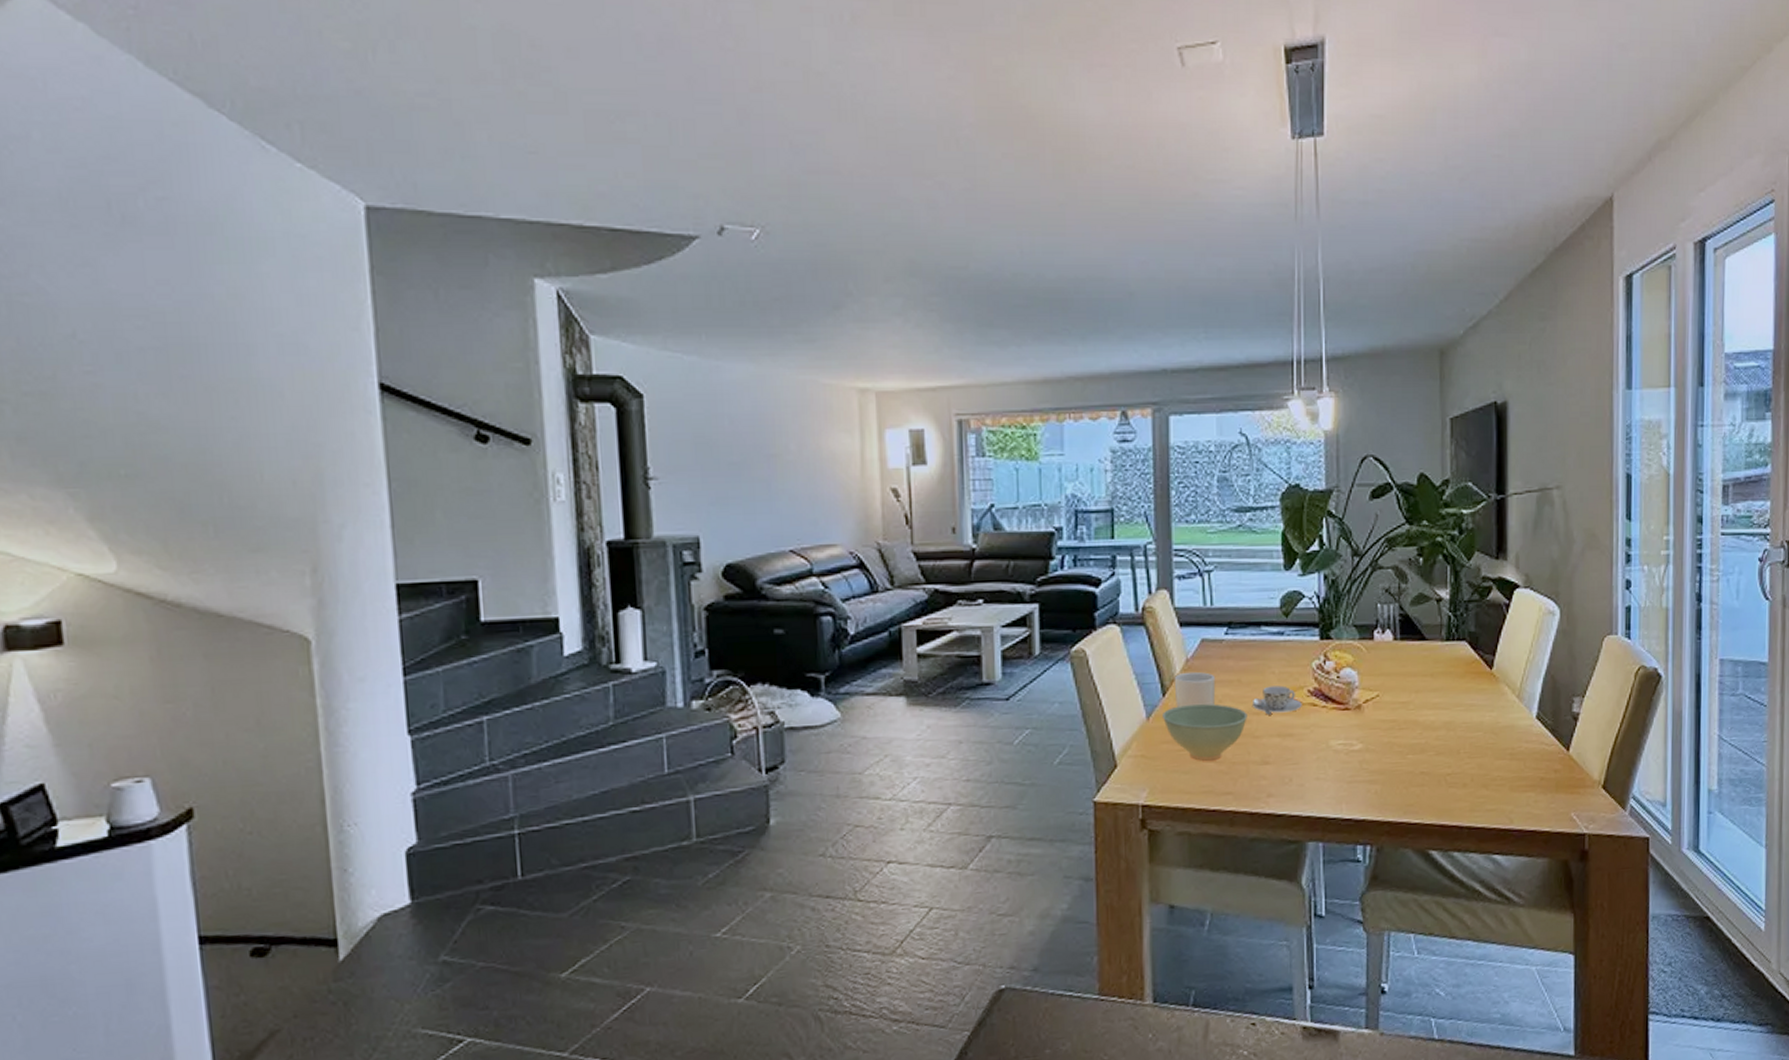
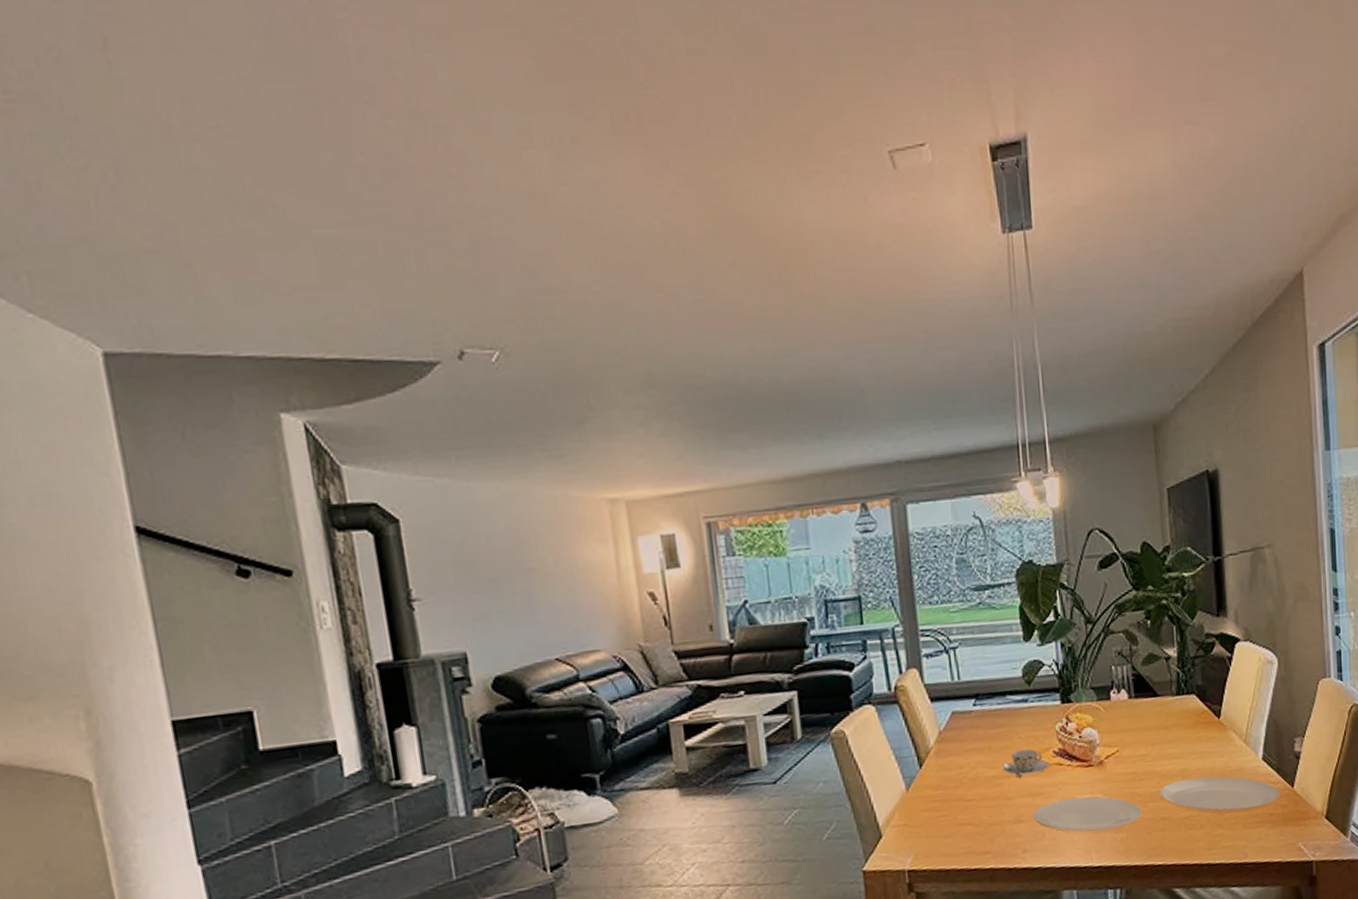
bowl: present [1163,703,1247,761] -> none [921,771,1000,825]
mug: present [1174,671,1216,707] -> none [929,742,969,777]
plate: none [1281,742,1401,782] -> present [1033,796,1143,833]
plate: none [1421,731,1553,775] -> present [1160,776,1280,815]

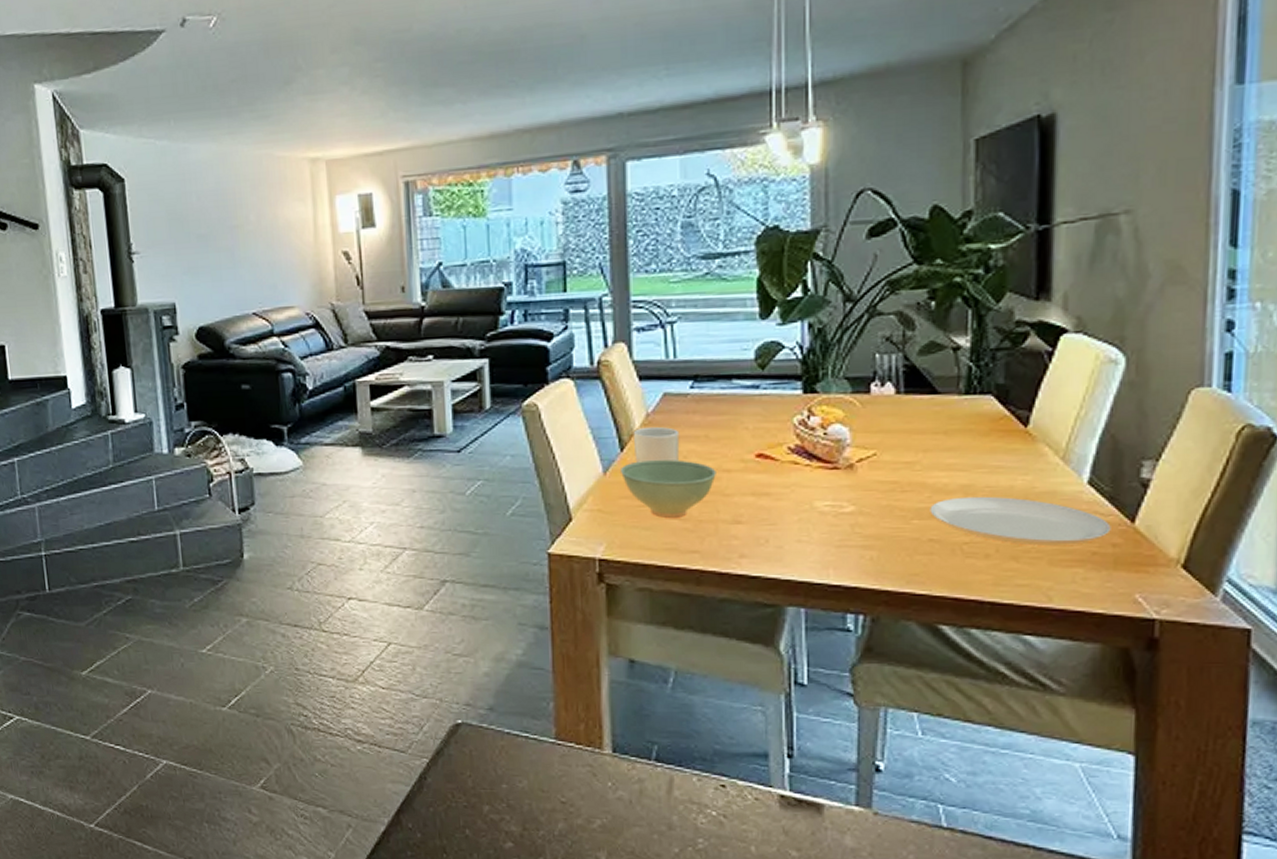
bowl: none [921,771,1000,825] -> present [621,459,716,518]
mug: none [929,742,969,777] -> present [633,426,680,463]
teacup: present [1003,749,1049,778] -> none [723,442,781,473]
plate: present [1033,796,1143,833] -> none [756,503,903,546]

